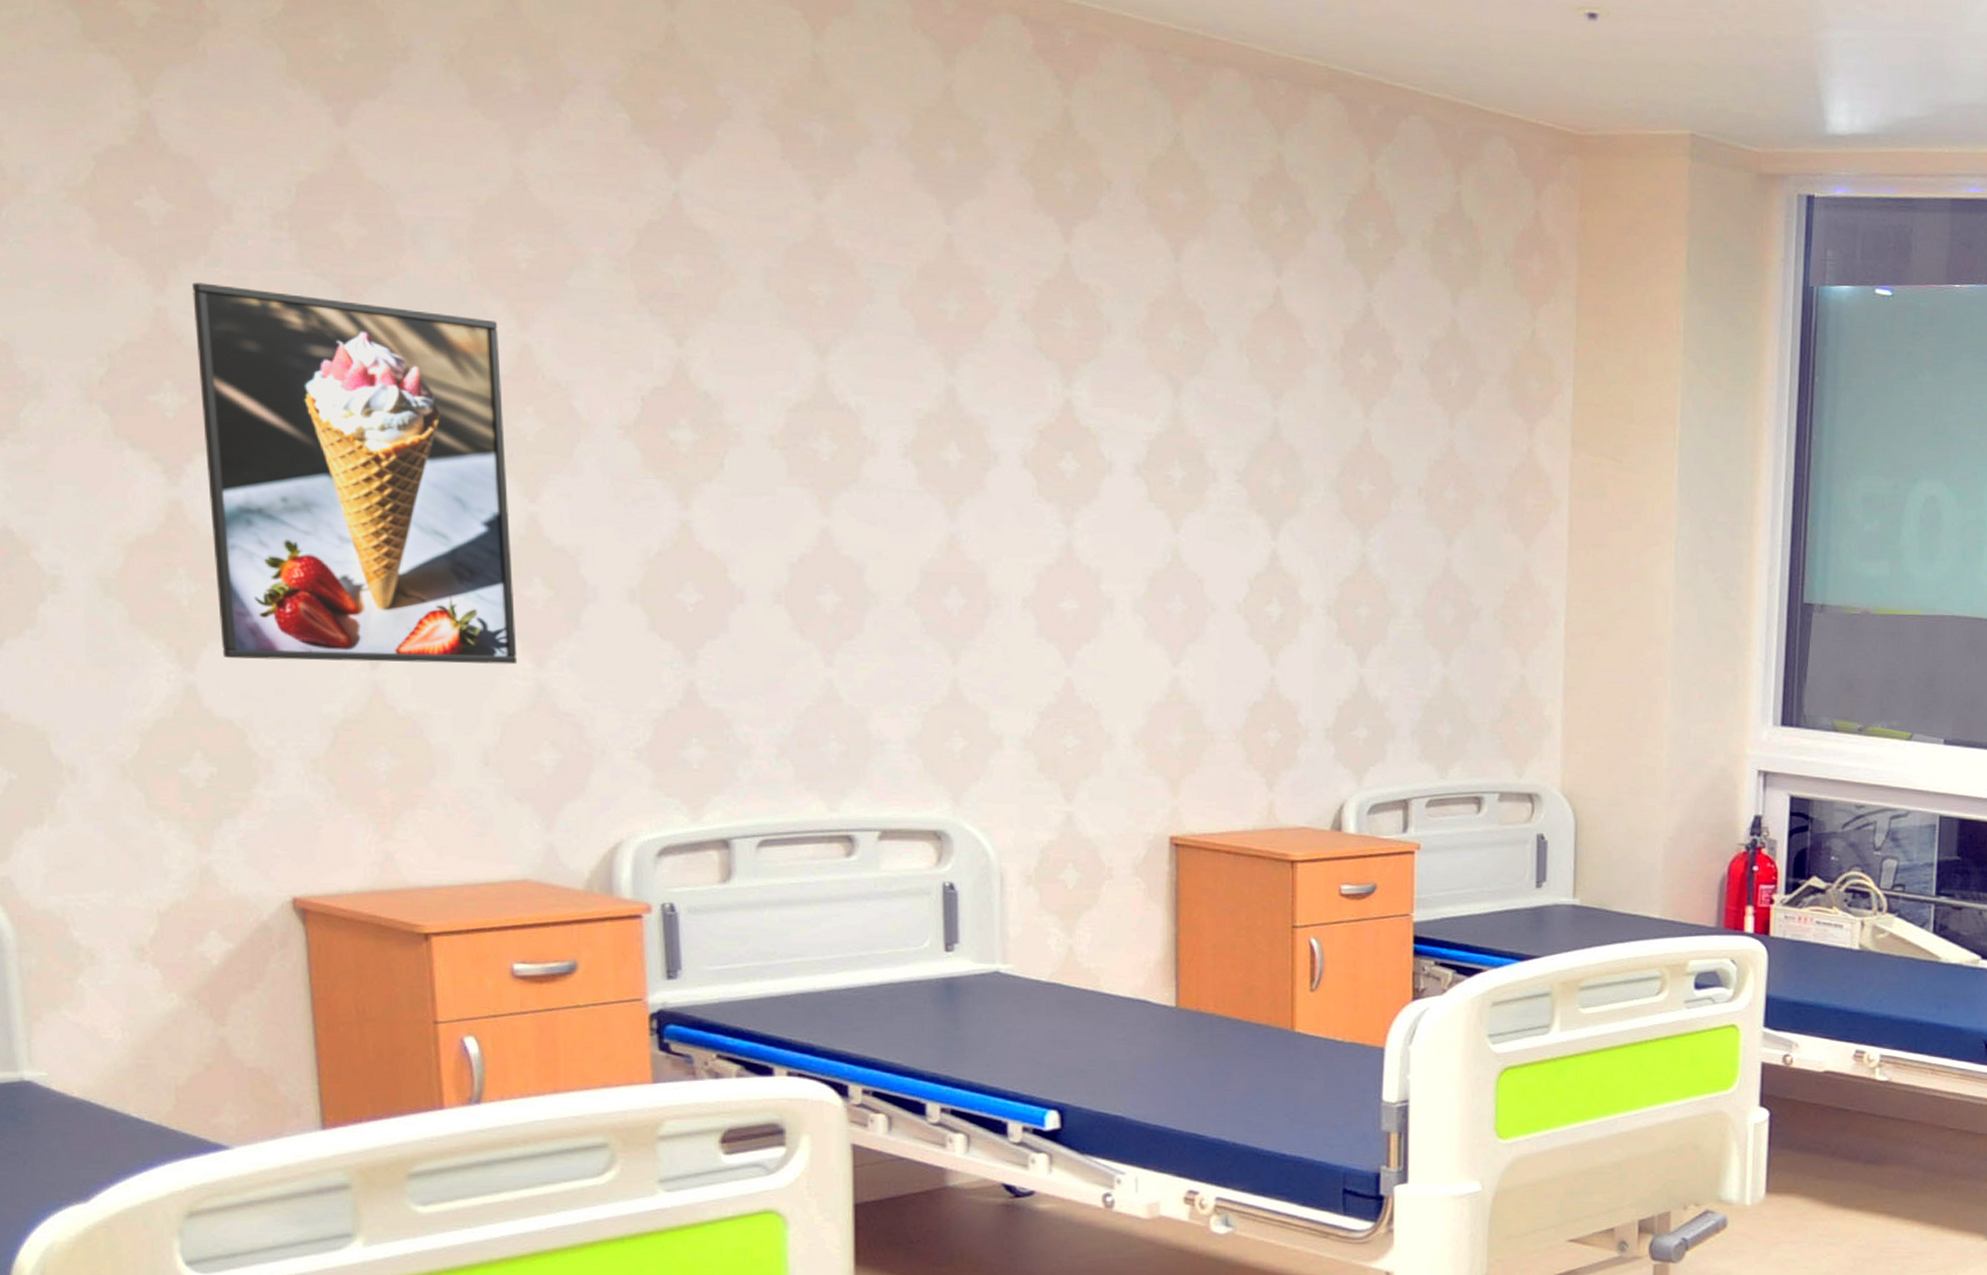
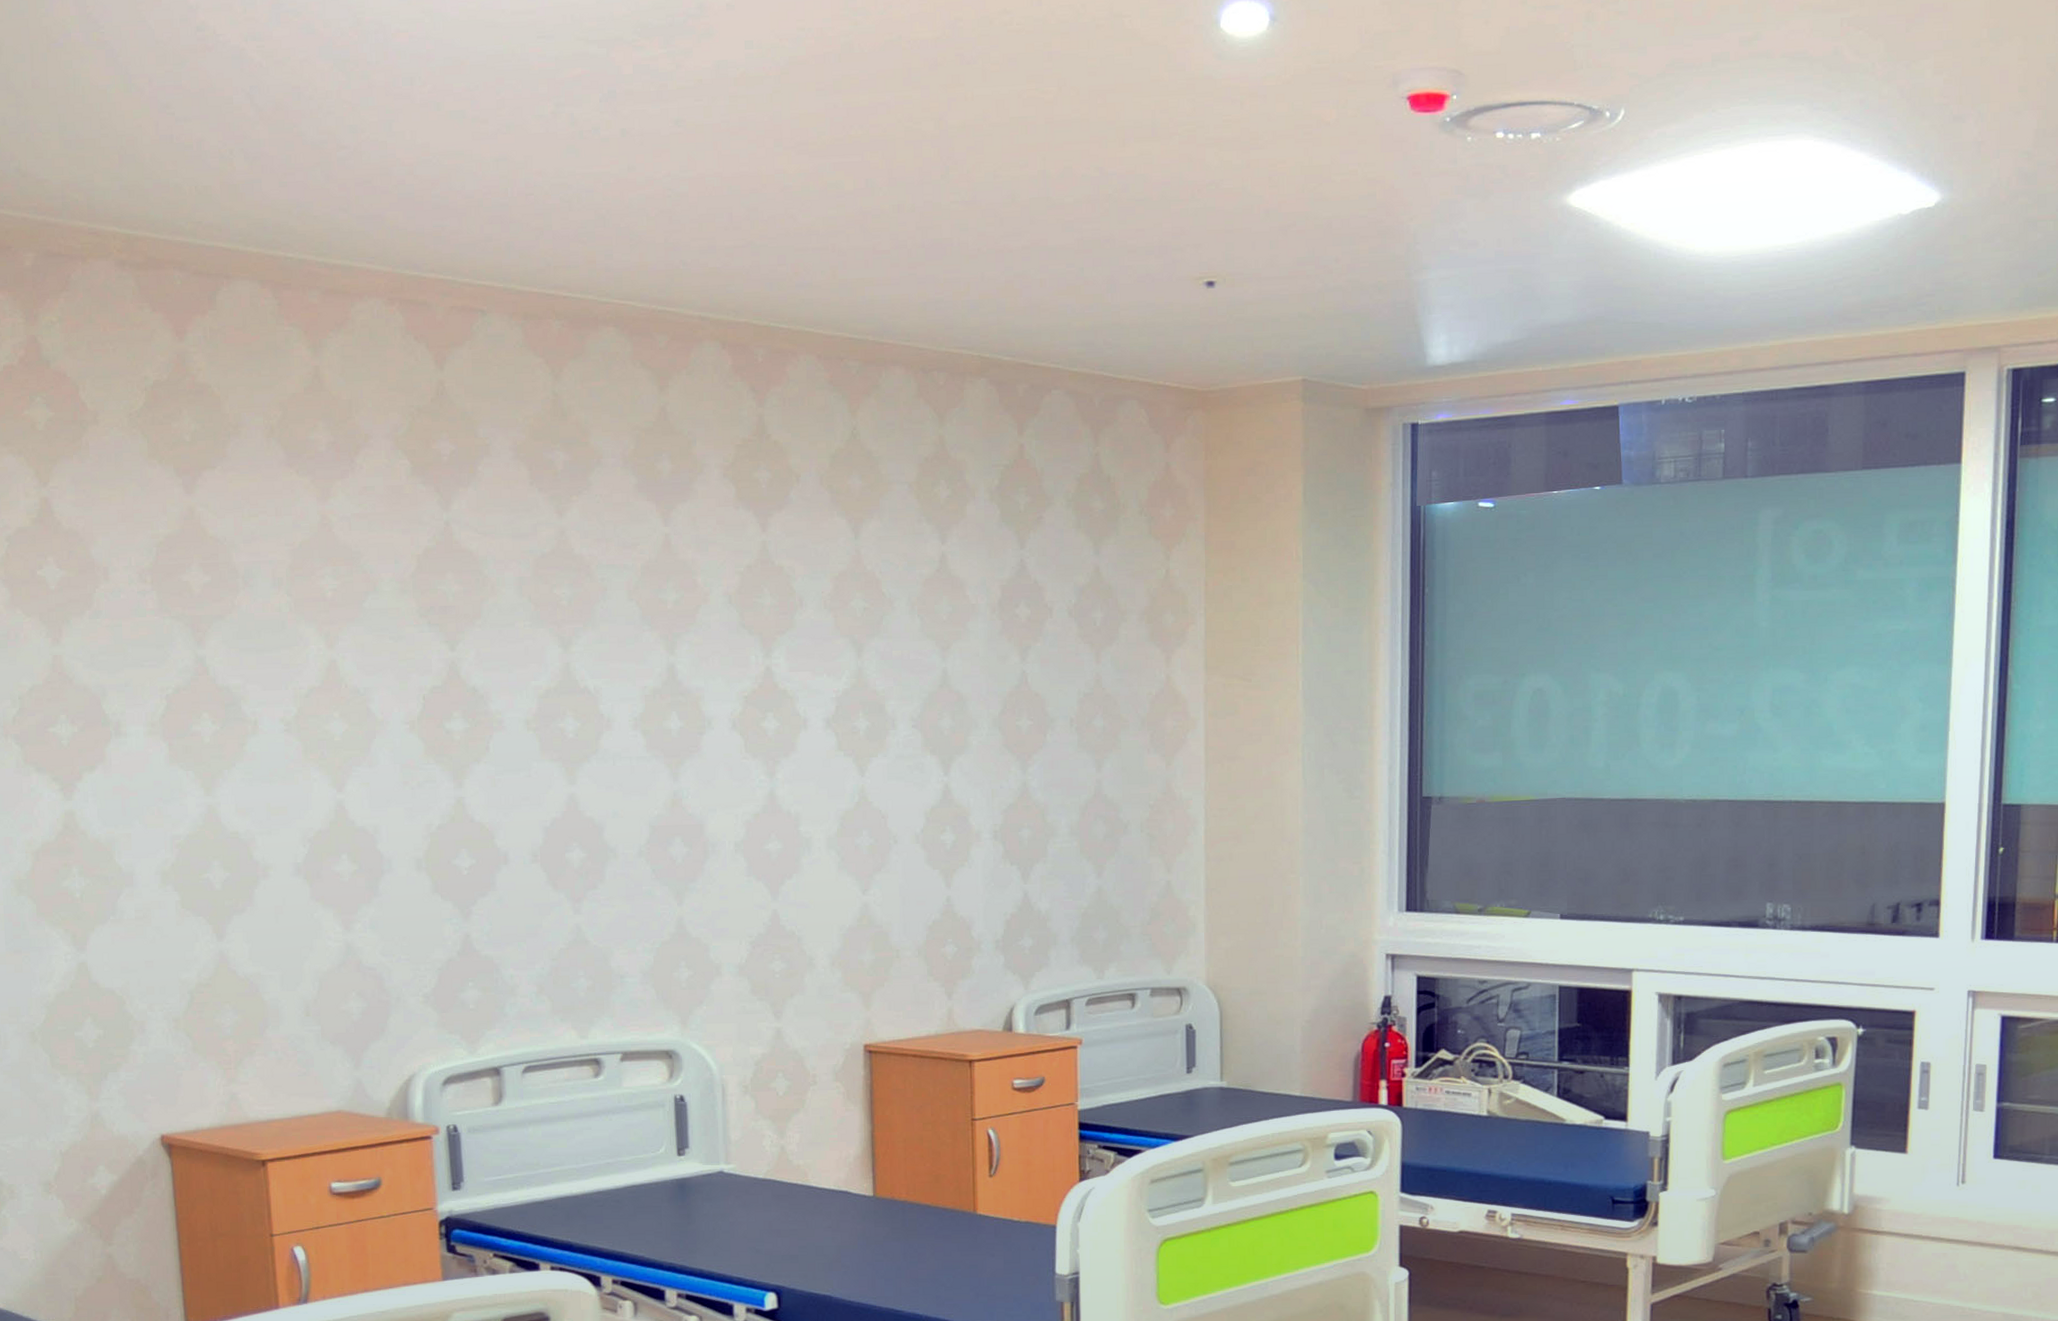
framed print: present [192,282,518,665] -> none [80,632,330,939]

